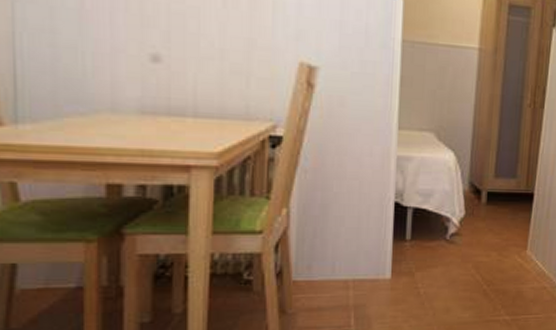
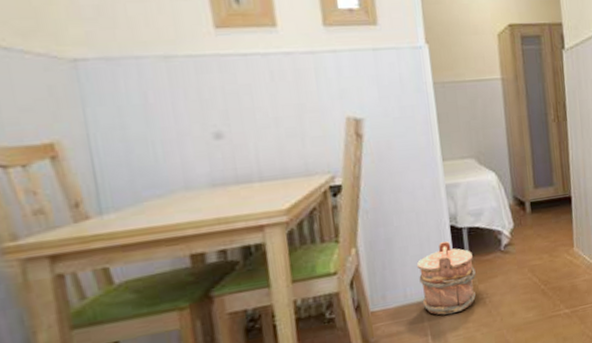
bucket: none [350,219,414,299] -> present [416,241,476,315]

